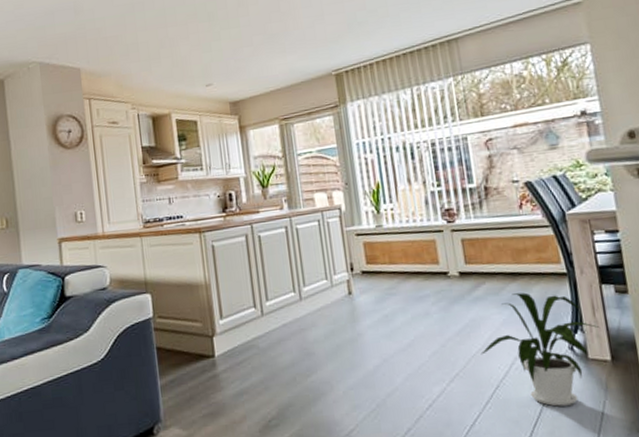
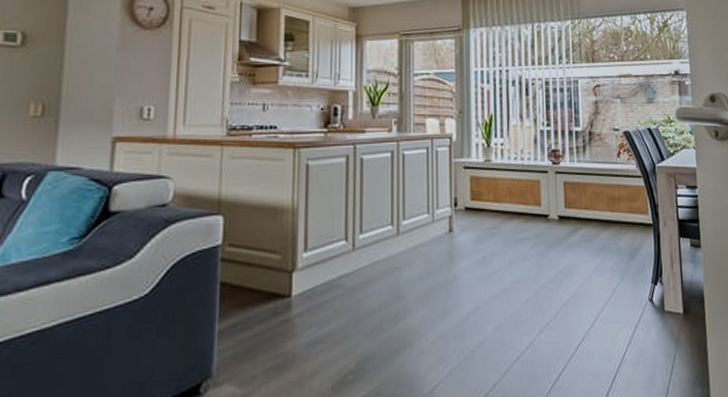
house plant: present [480,292,599,407] -> none [571,241,675,360]

